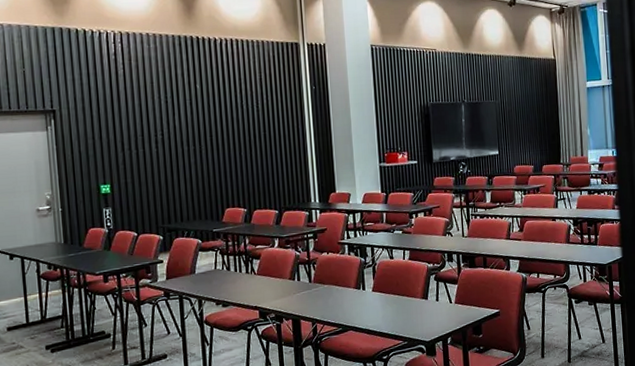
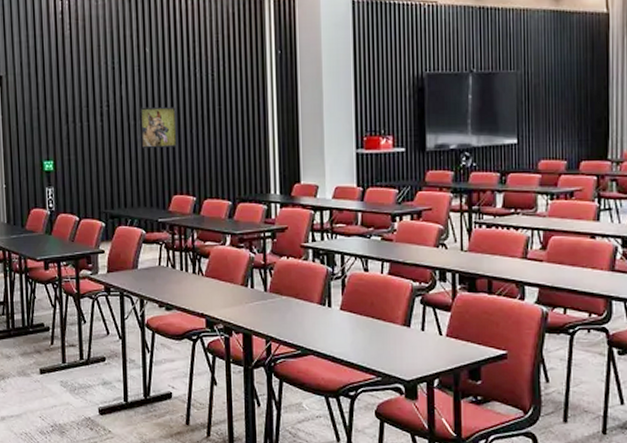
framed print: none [193,134,228,170] -> present [140,107,177,148]

